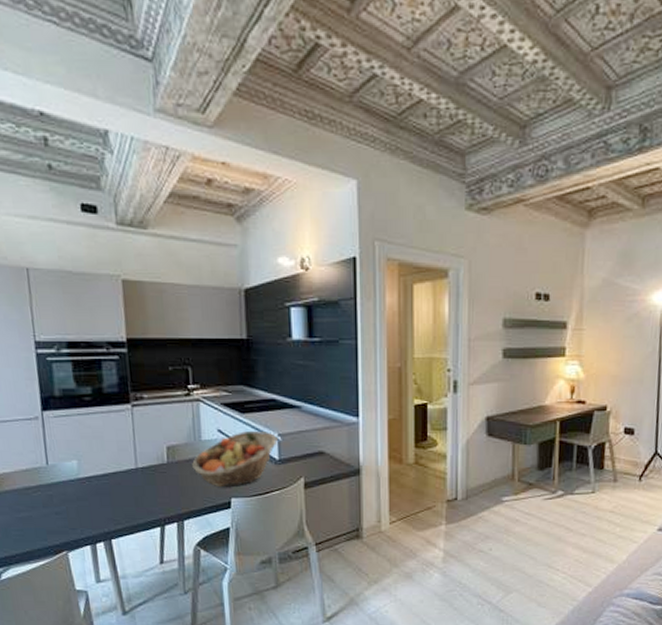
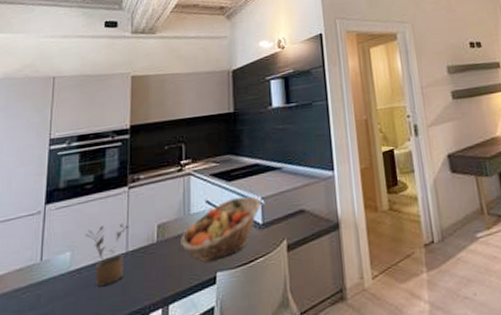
potted plant: none [90,440,137,496] -> present [85,223,130,287]

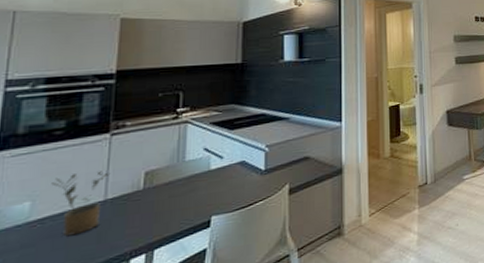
fruit basket: present [180,196,261,262] -> none [172,144,265,207]

